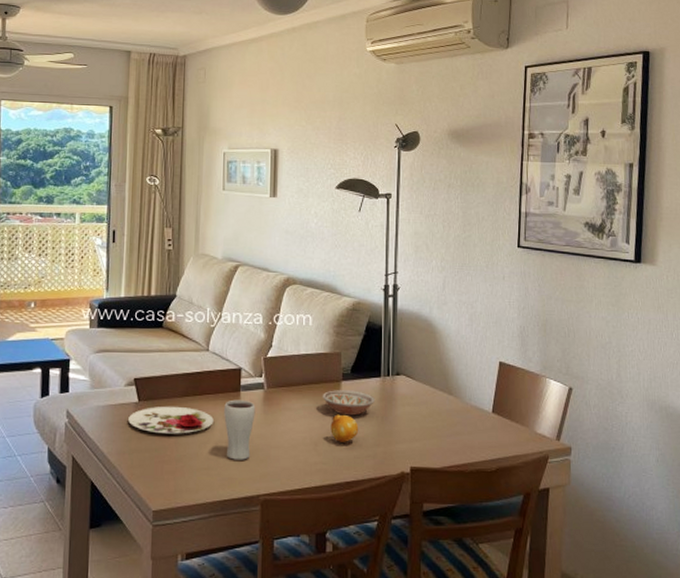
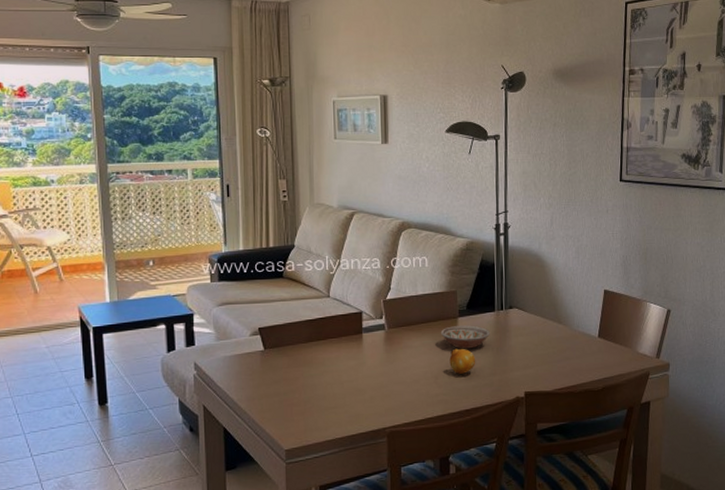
plate: present [128,406,214,434] -> none [256,351,338,378]
drinking glass: present [224,399,256,460] -> none [348,341,378,398]

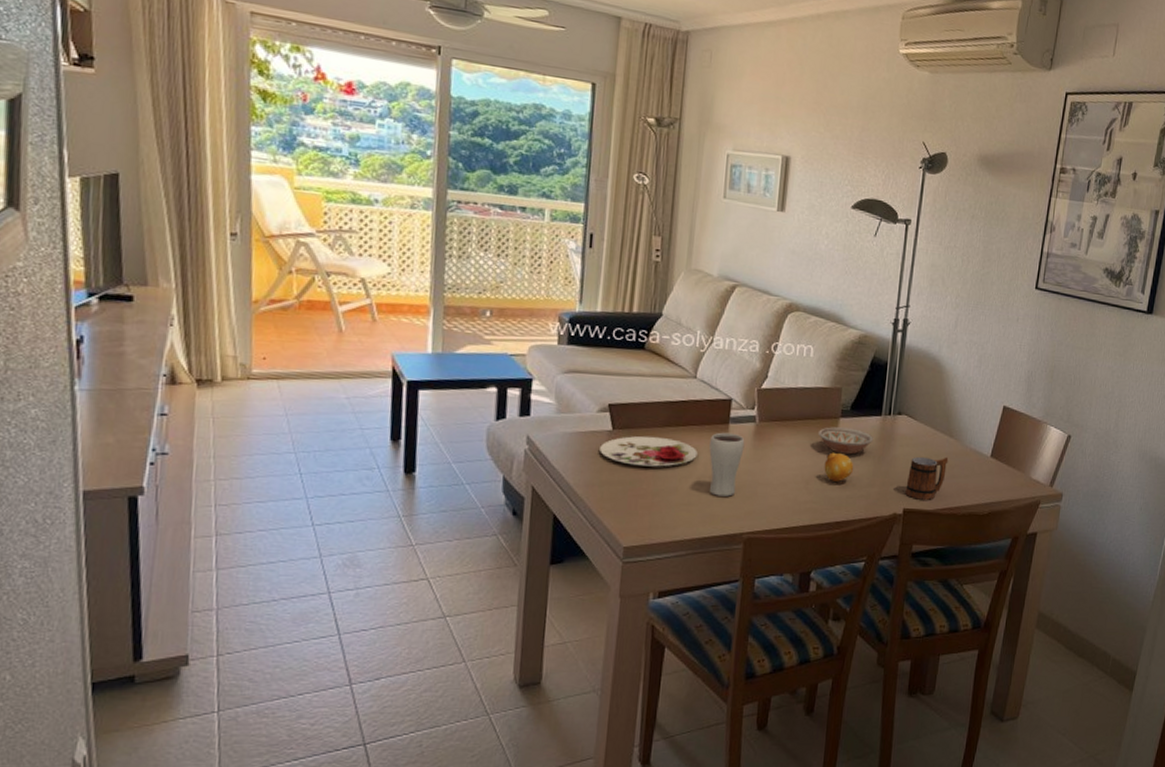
plate: none [256,351,338,378] -> present [600,435,698,467]
drinking glass: none [348,341,378,398] -> present [709,432,745,497]
mug: none [524,341,560,383] -> present [905,456,949,500]

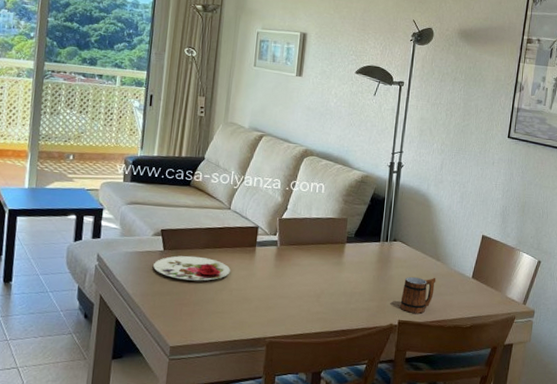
drinking glass: present [709,432,745,497] -> none [239,253,269,307]
bowl: present [817,427,874,455] -> none [327,250,374,274]
fruit: present [824,452,854,482] -> none [332,271,357,296]

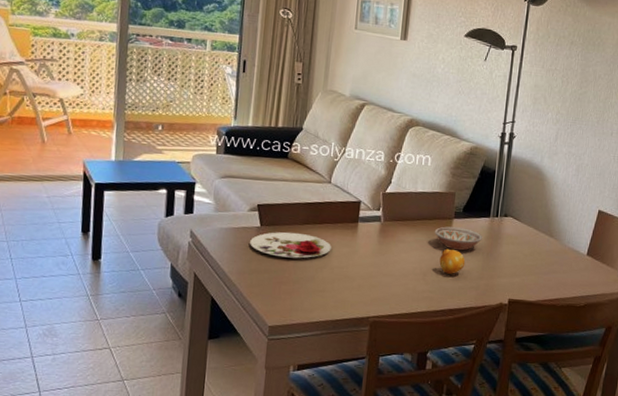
bowl: none [327,250,374,274] -> present [434,226,483,251]
fruit: none [332,271,357,296] -> present [439,248,466,274]
mug: present [400,276,436,314] -> none [510,253,549,292]

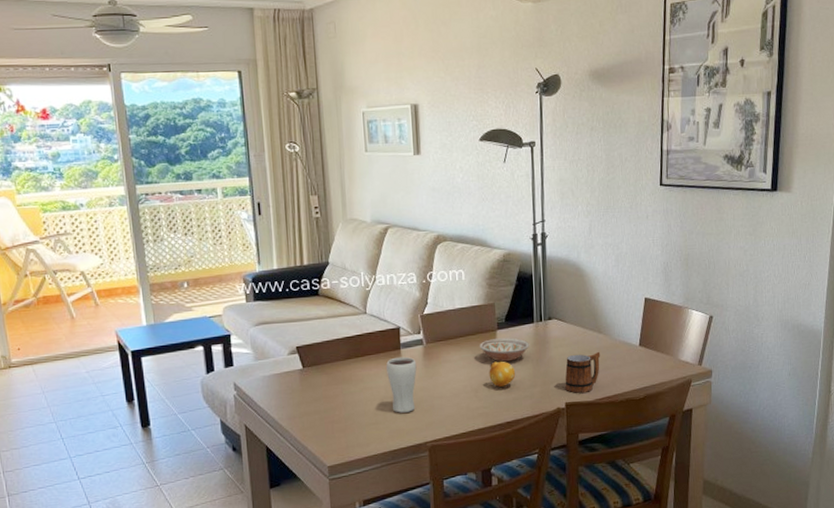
plate: present [250,231,331,259] -> none [295,369,378,396]
drinking glass: none [340,229,372,285] -> present [386,356,417,413]
mug: none [510,253,549,292] -> present [565,351,601,393]

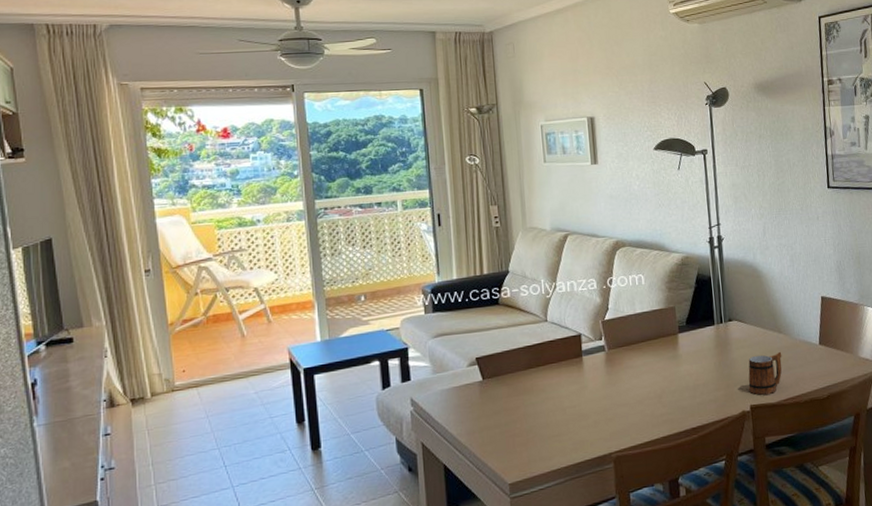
drinking glass: present [386,356,417,413] -> none [568,364,600,423]
bowl: present [479,338,530,362] -> none [661,341,712,366]
fruit: present [489,361,516,387] -> none [672,365,699,392]

